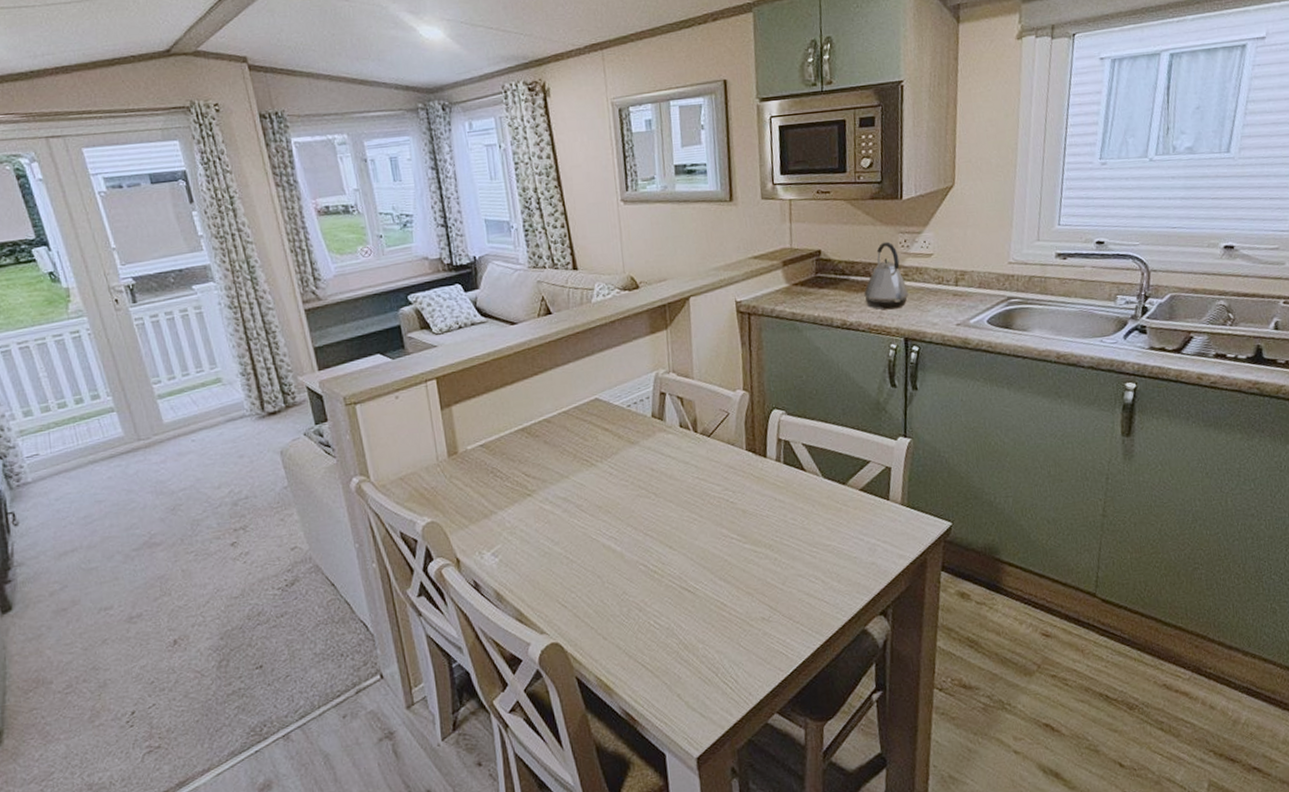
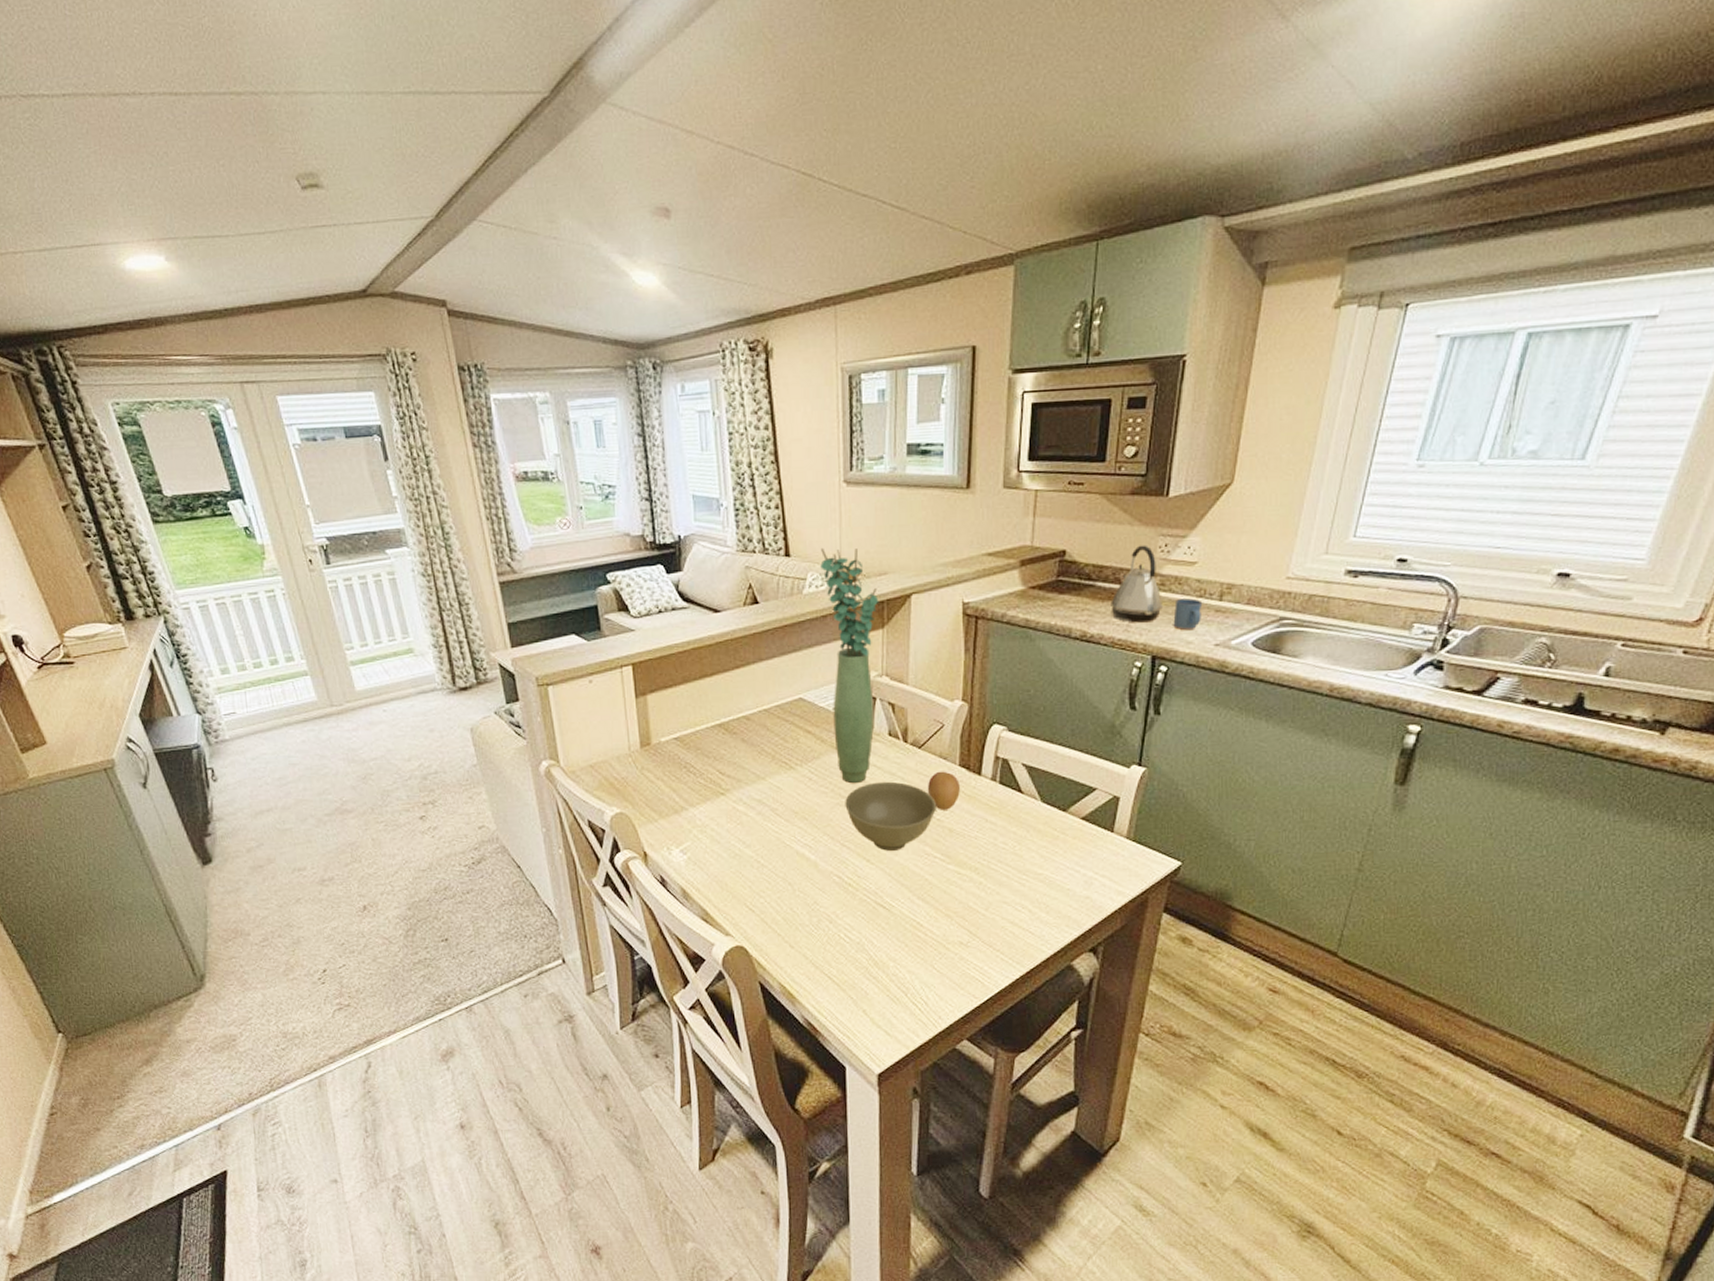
vase: none [605,259,666,475] -> present [820,547,879,784]
bowl: none [644,470,729,537] -> present [845,781,936,851]
fruit: none [719,456,750,493] -> present [927,771,961,810]
mug: none [918,285,943,314] -> present [1173,598,1203,631]

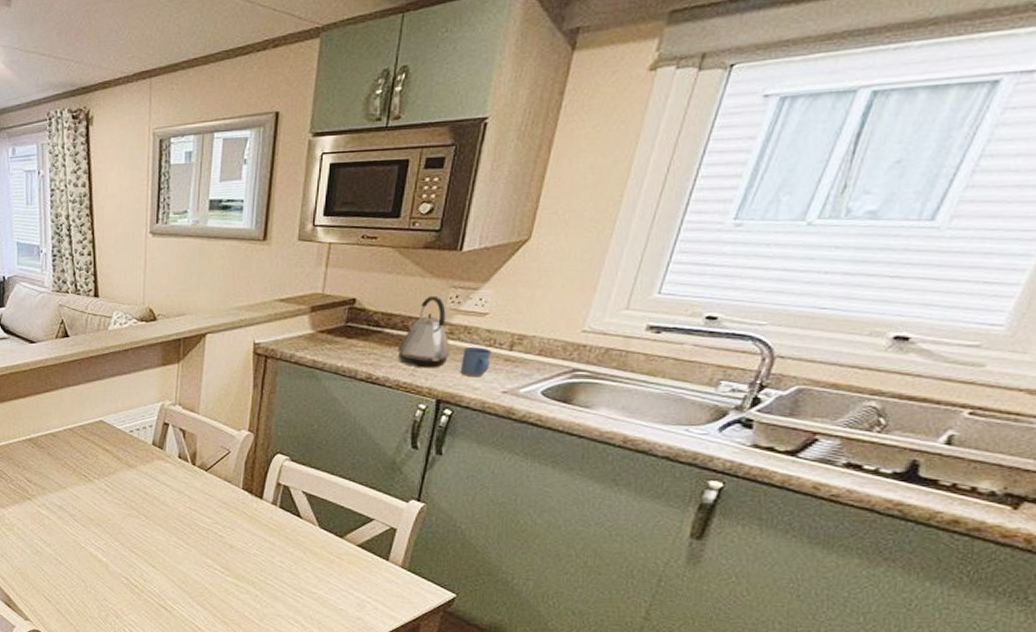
vase: present [820,547,879,784] -> none [125,290,176,498]
bowl: present [845,781,936,851] -> none [136,498,219,560]
fruit: present [927,771,961,810] -> none [211,492,243,528]

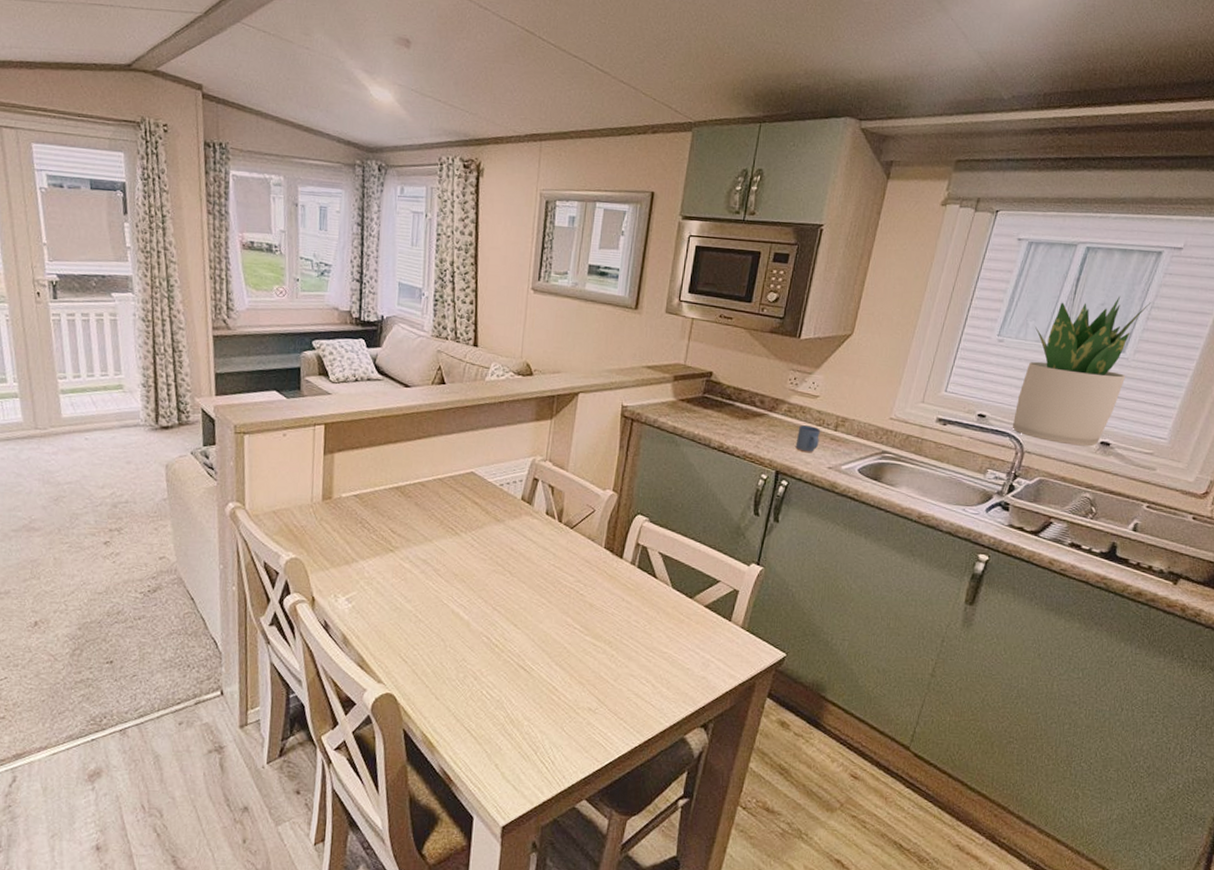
kettle: present [397,295,450,368] -> none [745,375,788,442]
planter: none [756,147,982,344] -> present [1012,296,1153,447]

